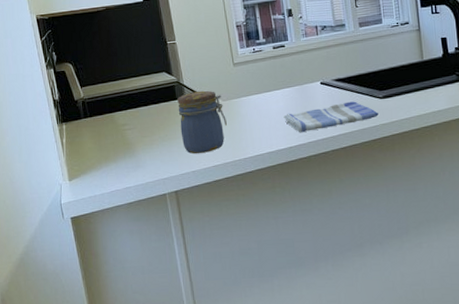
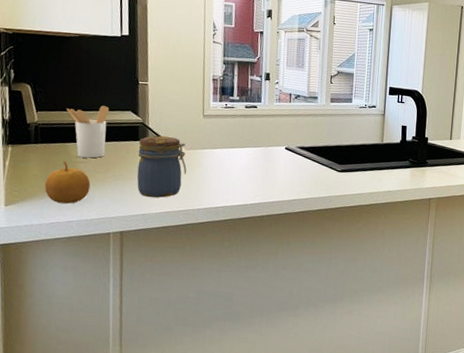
fruit: none [99,130,141,171] -> present [44,161,91,204]
utensil holder: none [107,71,148,125] -> present [67,106,110,158]
dish towel: present [283,101,378,133] -> none [244,169,334,193]

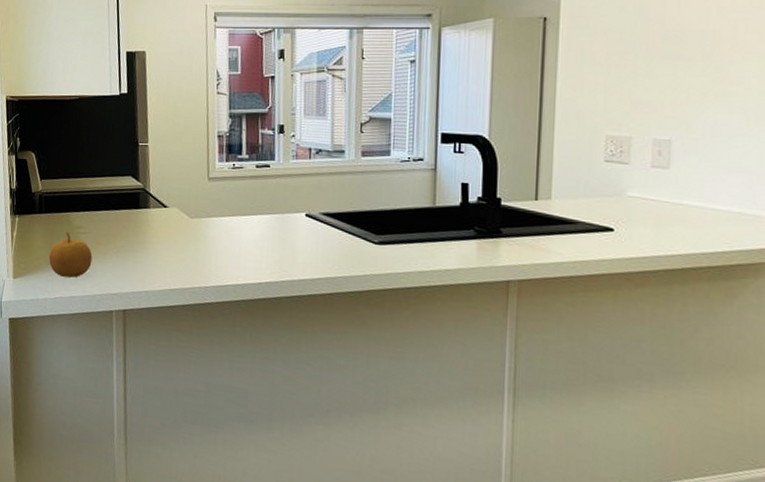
utensil holder: present [67,106,110,158] -> none [68,171,110,229]
jar: present [137,135,187,198] -> none [138,202,191,273]

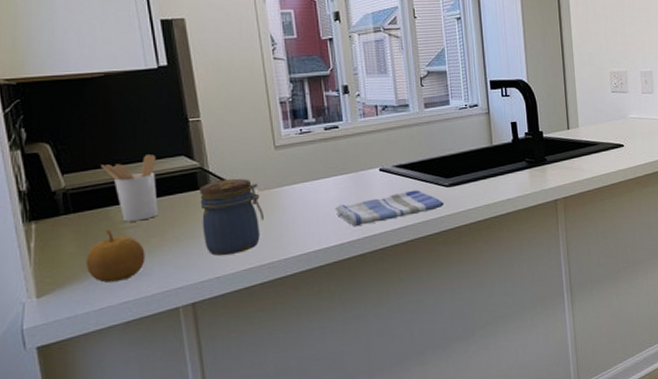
utensil holder: none [68,171,110,229] -> present [101,154,158,222]
jar: none [138,202,191,273] -> present [199,178,264,256]
dish towel: none [257,241,370,269] -> present [335,190,444,227]

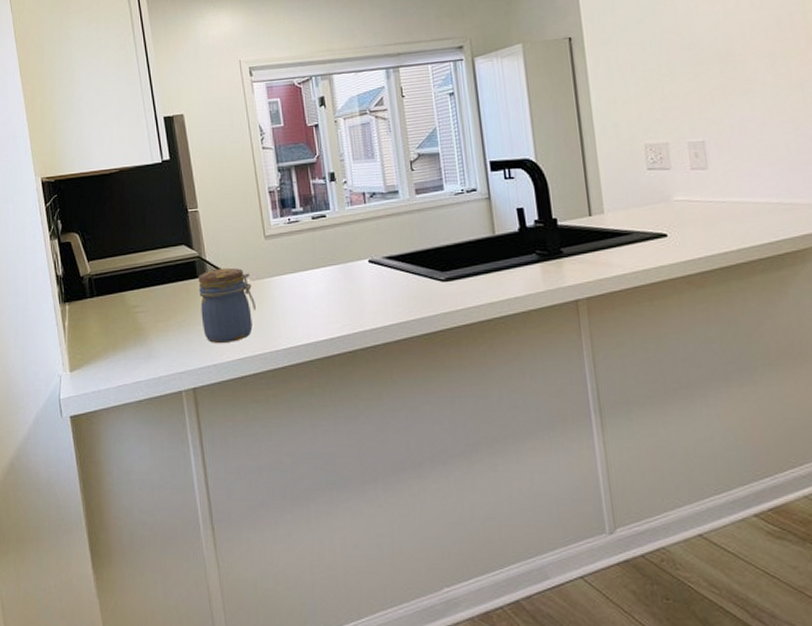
fruit: present [85,229,145,283] -> none [106,313,154,362]
utensil holder: present [101,154,158,222] -> none [118,244,164,307]
dish towel: present [335,190,444,227] -> none [324,284,440,321]

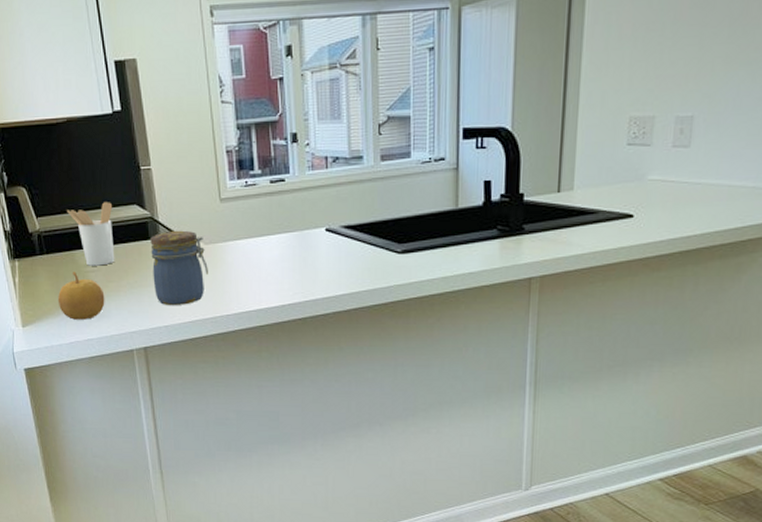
fruit: none [106,313,154,362] -> present [57,272,105,320]
utensil holder: none [118,244,164,307] -> present [67,202,115,266]

